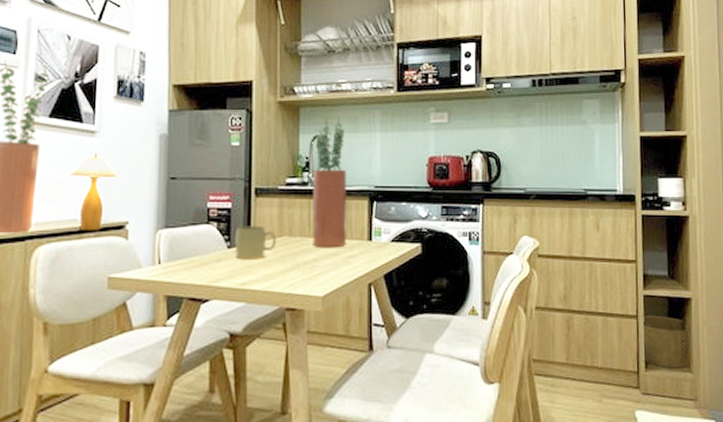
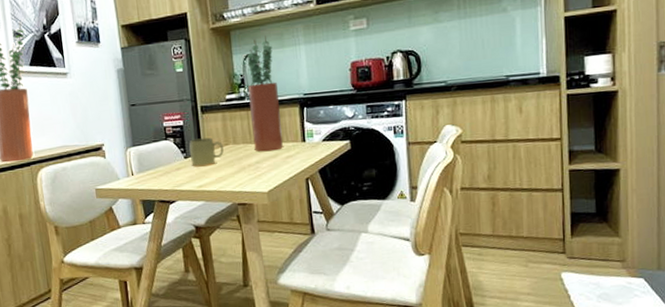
table lamp: present [69,152,118,232] -> none [53,90,90,155]
basket: present [642,315,693,369] -> none [567,187,621,235]

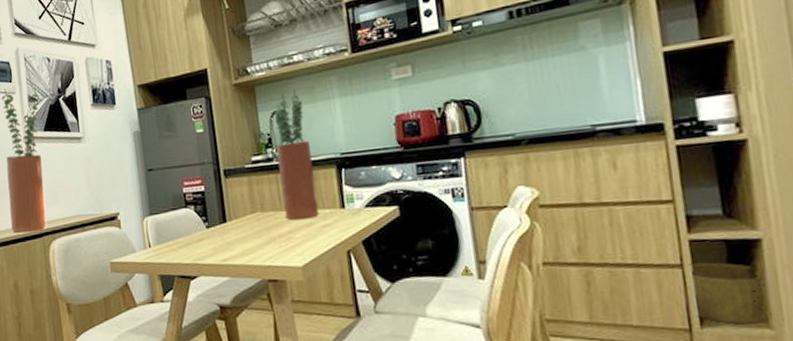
mug: present [189,137,224,167] -> none [211,204,250,238]
basket: none [567,187,621,235] -> present [688,262,772,325]

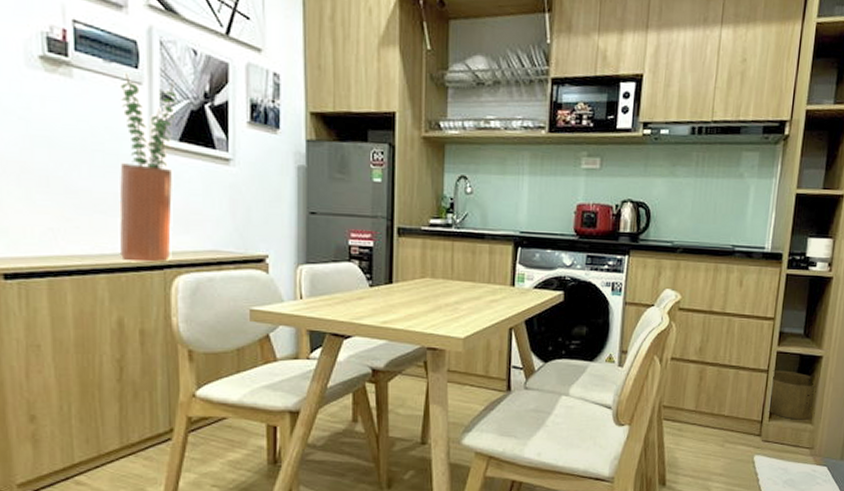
vase: present [274,89,319,221] -> none [455,157,492,292]

